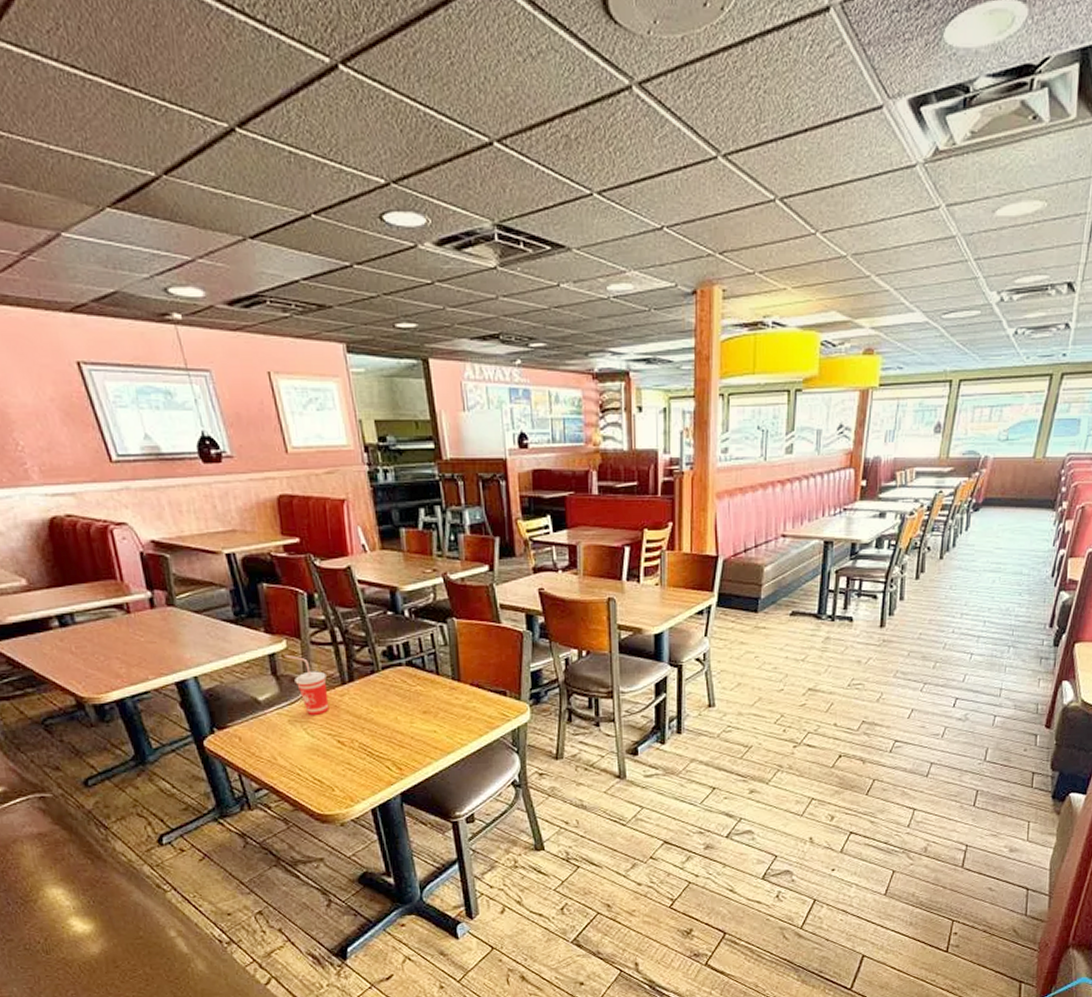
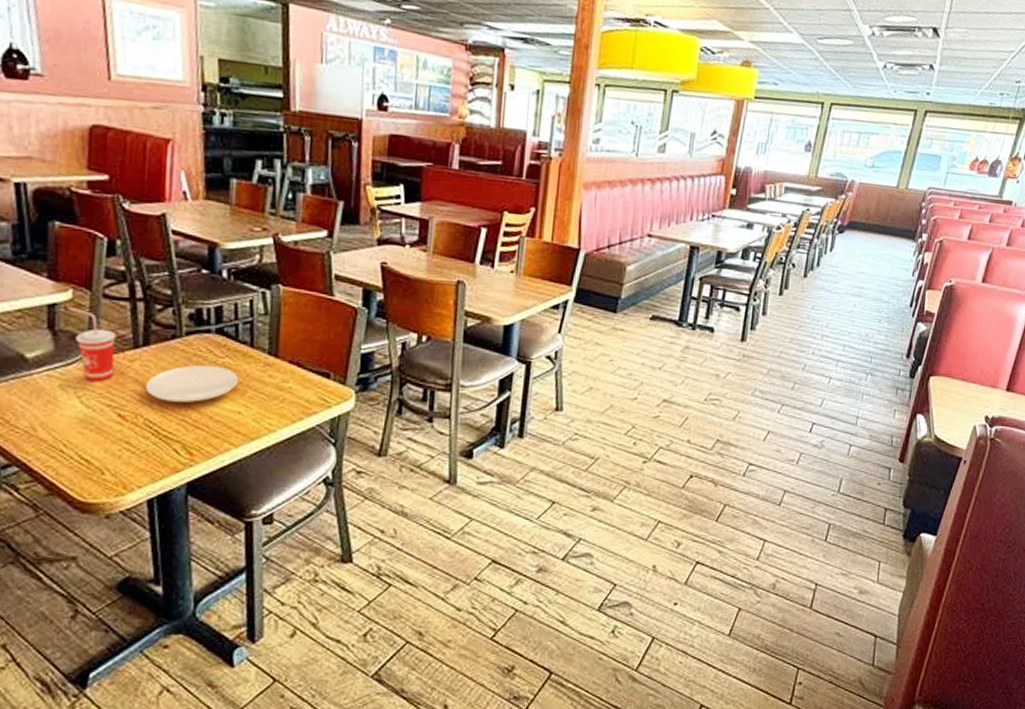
plate: none [355,693,431,727] -> present [145,364,239,403]

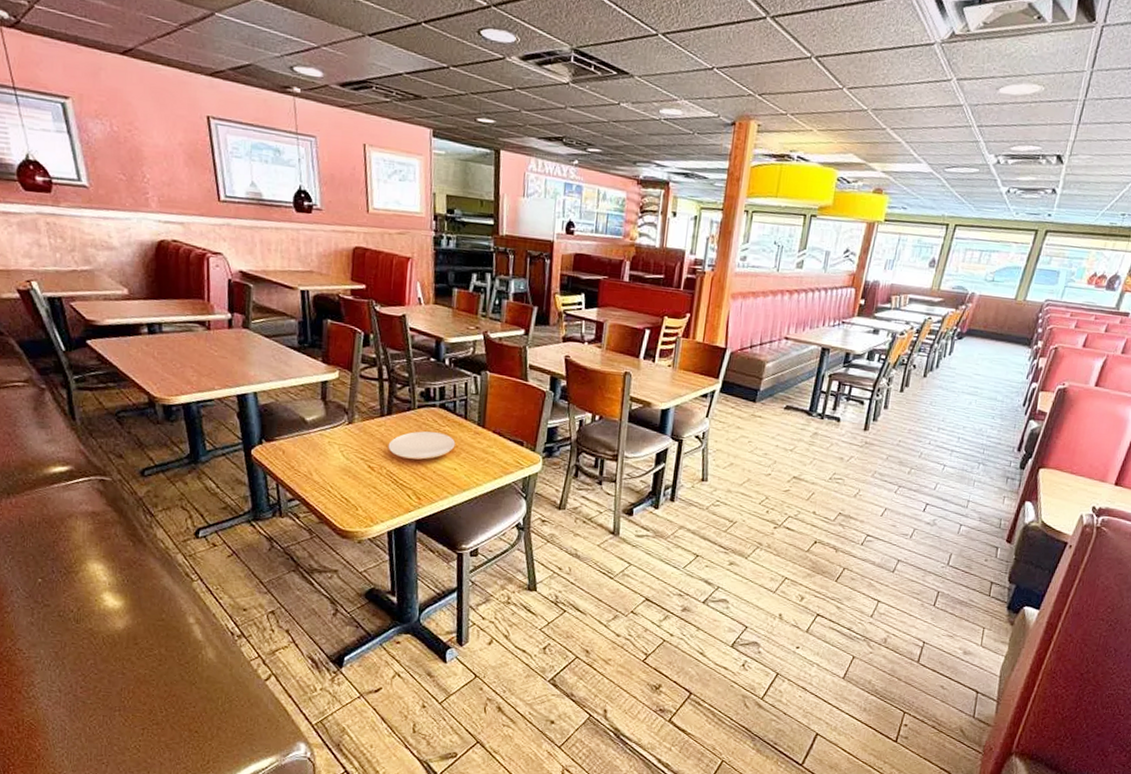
beverage cup: present [68,306,116,381] -> none [335,383,369,440]

